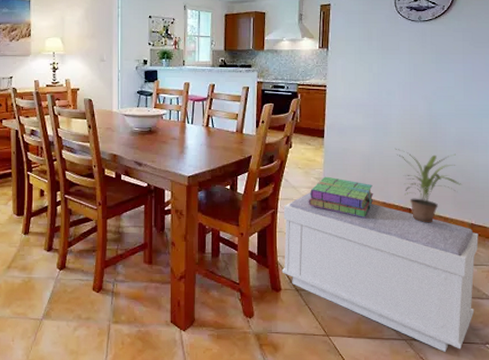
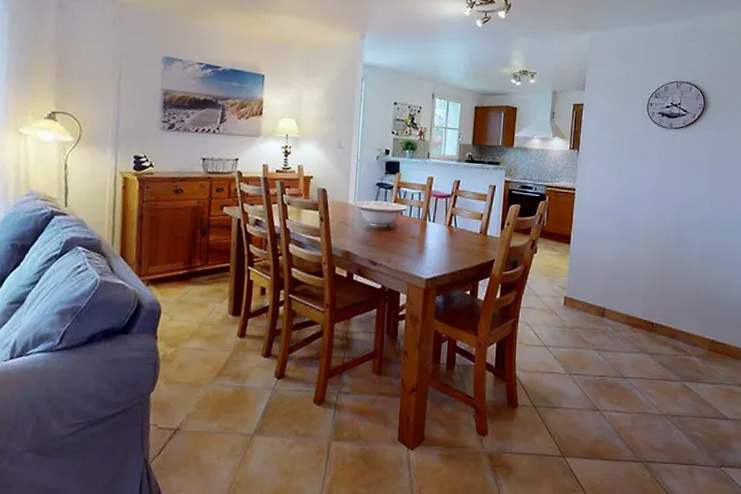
bench: present [282,192,479,352] -> none [519,301,718,475]
stack of books: present [308,176,374,219] -> none [550,285,618,332]
potted plant: present [395,148,462,223] -> none [640,258,705,338]

